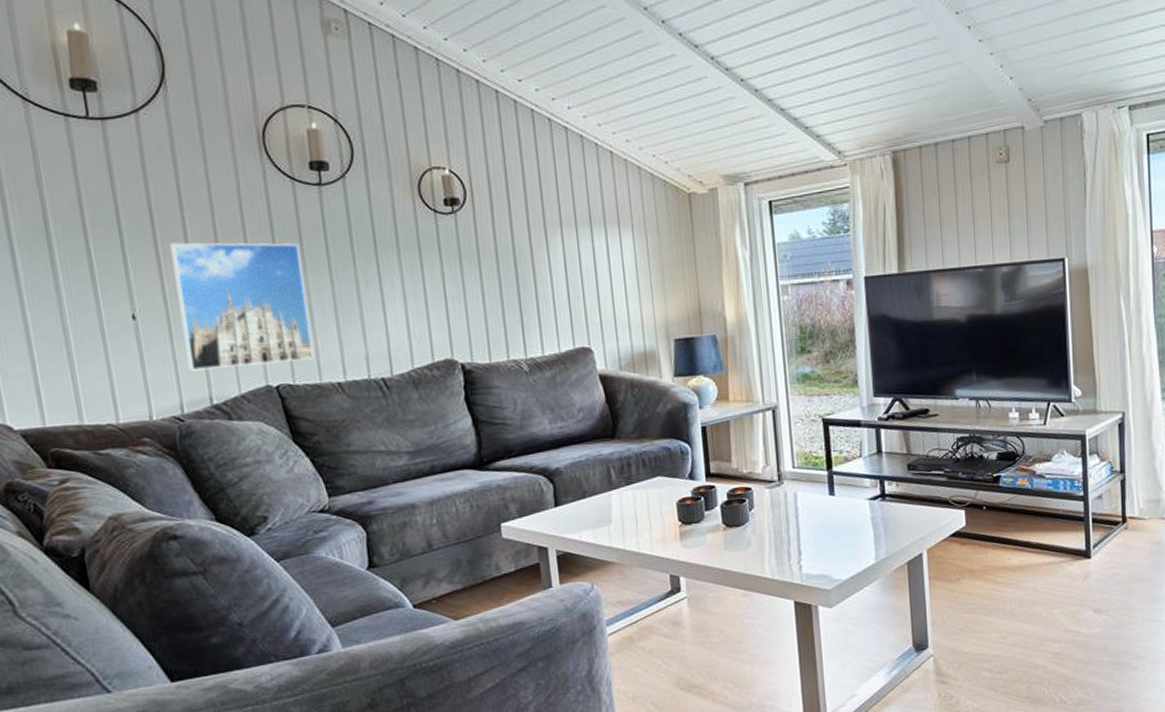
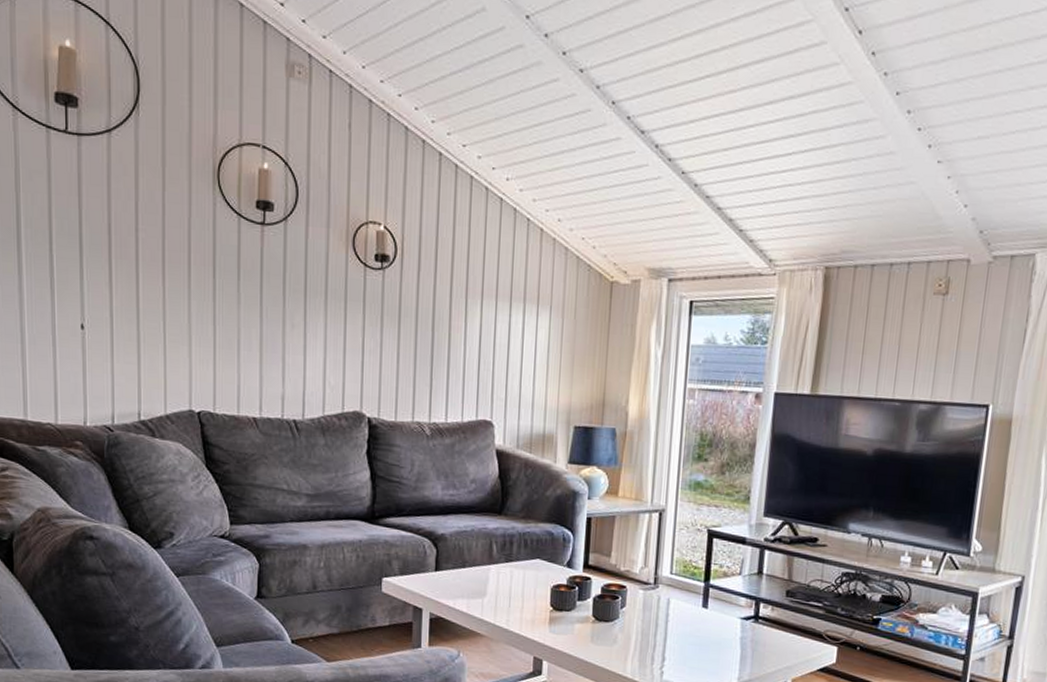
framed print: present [170,242,314,371] -> none [121,261,236,392]

